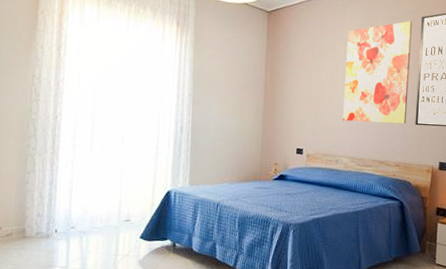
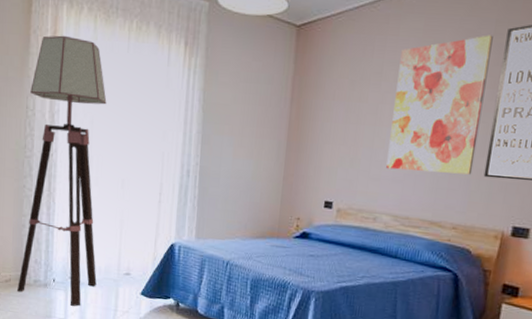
floor lamp: none [19,15,109,255] -> present [17,35,107,307]

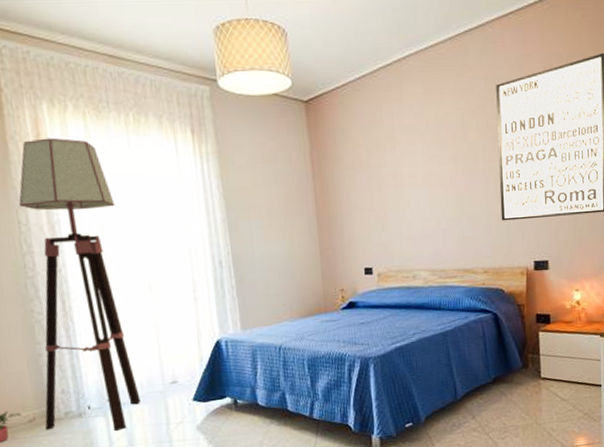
wall art: present [386,35,493,175] -> none [408,92,491,227]

